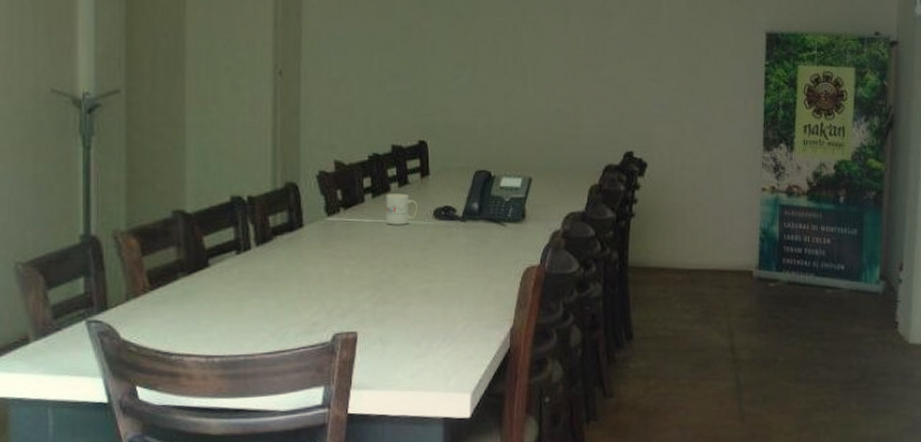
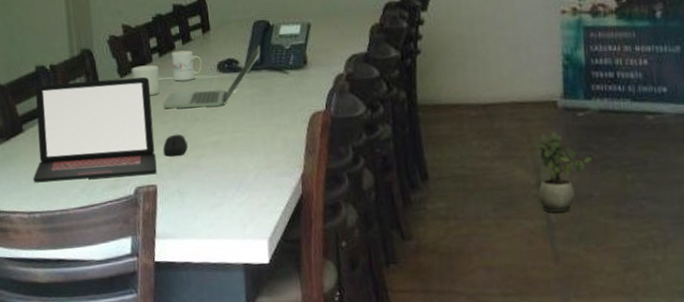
laptop: none [216,216,360,324] -> present [33,77,157,183]
mug: none [341,205,372,238] -> present [132,65,160,96]
computer mouse: none [368,279,395,302] -> present [163,134,188,156]
laptop: none [372,195,480,254] -> present [163,45,261,109]
potted plant: none [731,299,779,376] -> present [535,131,592,213]

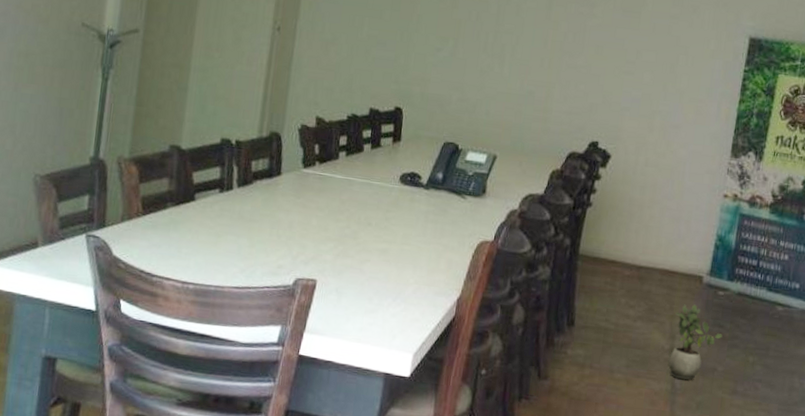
laptop: present [33,77,157,183] -> none [194,157,332,269]
mug: present [132,65,160,96] -> none [316,160,344,193]
laptop: present [163,45,261,109] -> none [339,166,446,216]
computer mouse: present [163,134,188,156] -> none [330,234,356,256]
mug: present [172,50,203,82] -> none [355,154,387,185]

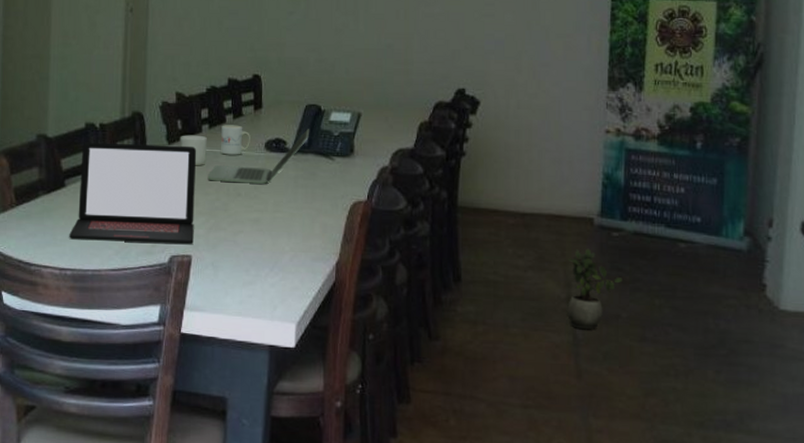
laptop: none [194,157,332,269] -> present [69,142,197,245]
mug: none [316,160,344,193] -> present [180,135,208,166]
laptop: none [339,166,446,216] -> present [207,129,310,184]
mug: none [355,154,387,185] -> present [220,125,251,155]

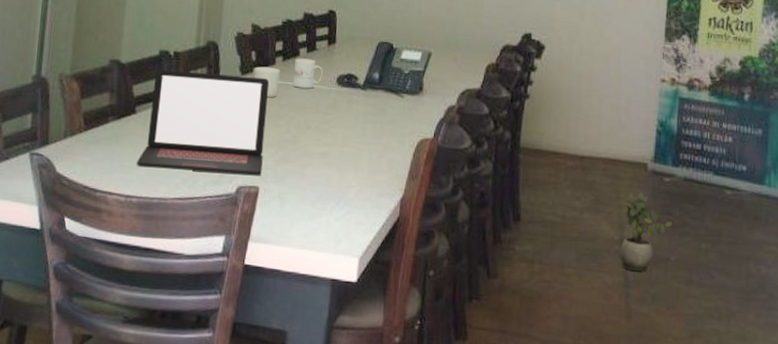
laptop: present [207,129,310,184] -> none [278,65,382,118]

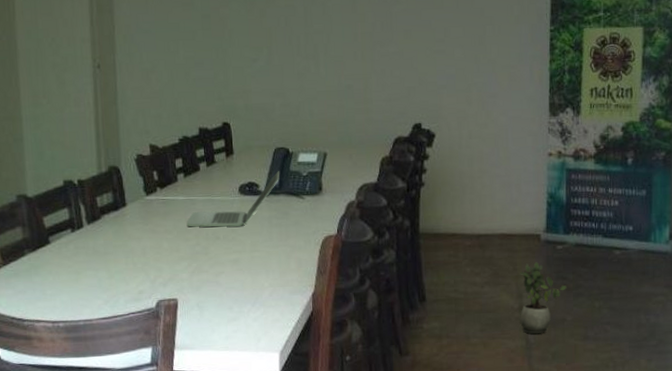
laptop: present [137,69,270,176] -> none [58,195,178,293]
mug: present [253,66,281,98] -> none [158,184,184,214]
laptop: none [278,65,382,118] -> present [186,171,280,227]
mug: present [292,58,324,89] -> none [196,172,226,202]

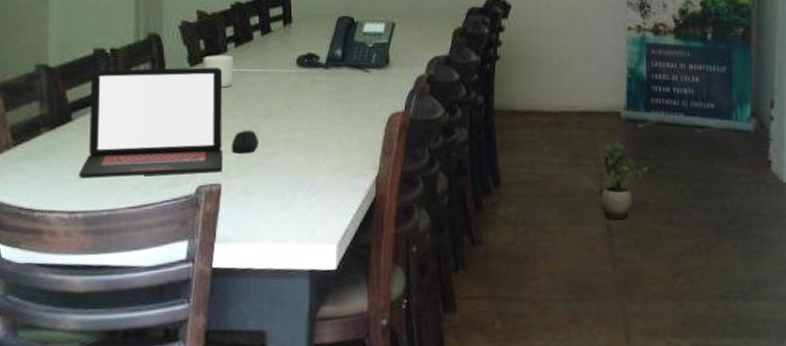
laptop: none [58,195,178,293] -> present [79,67,223,179]
mug: none [158,184,184,214] -> present [204,55,235,88]
computer mouse: none [185,251,208,272] -> present [232,129,258,153]
laptop: present [186,171,280,227] -> none [235,42,344,103]

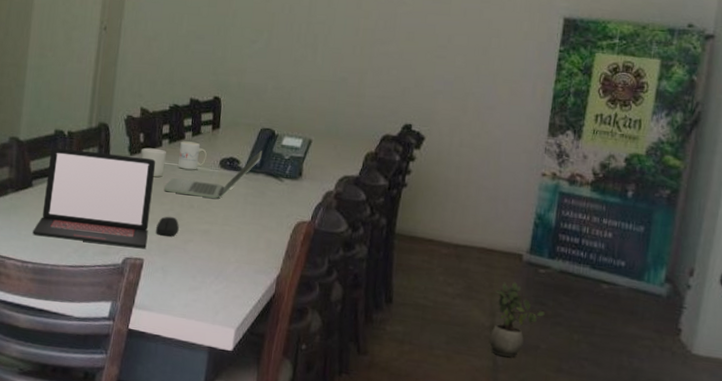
laptop: none [235,42,344,103] -> present [164,151,263,199]
mug: none [248,42,282,74] -> present [177,141,208,170]

